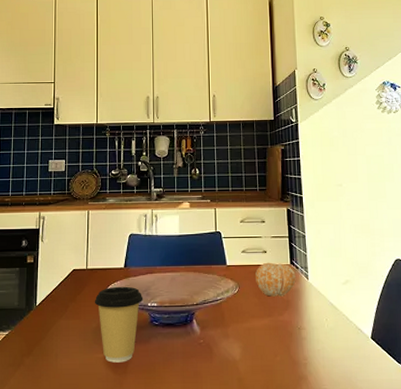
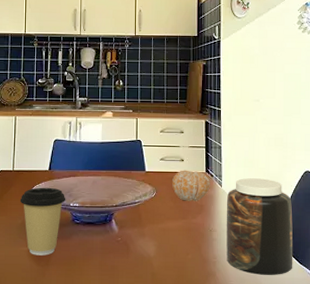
jar: none [314,269,391,378] -> present [226,178,293,276]

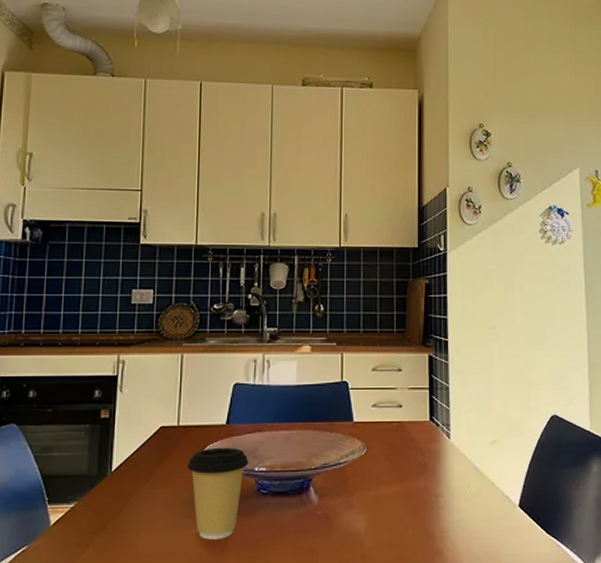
fruit: present [171,170,210,201] -> none [386,418,435,459]
jar: present [226,178,293,276] -> none [455,426,539,552]

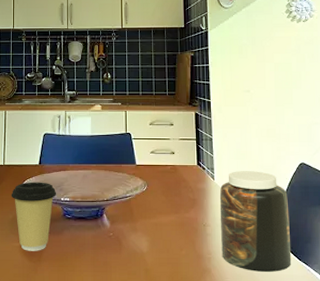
jar: none [455,426,539,552] -> present [219,171,292,273]

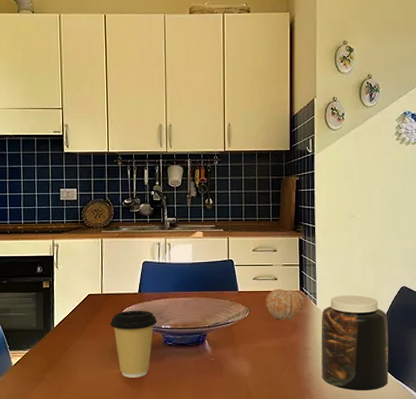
fruit: none [162,163,202,195] -> present [265,289,305,320]

